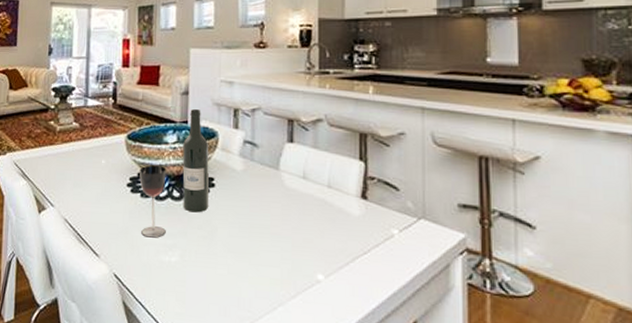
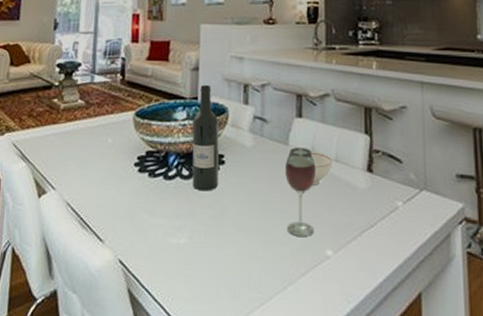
wineglass: present [139,165,166,238] -> none [147,143,176,219]
wineglass: none [276,172,308,260] -> present [285,147,317,236]
bowl: none [302,176,326,211] -> present [310,151,334,186]

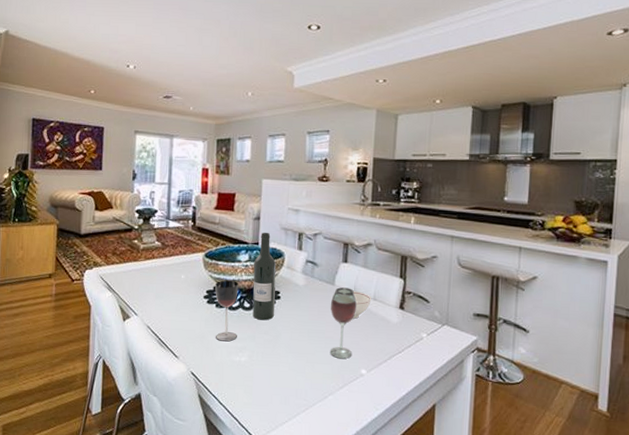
wineglass: none [147,143,176,219] -> present [215,280,239,342]

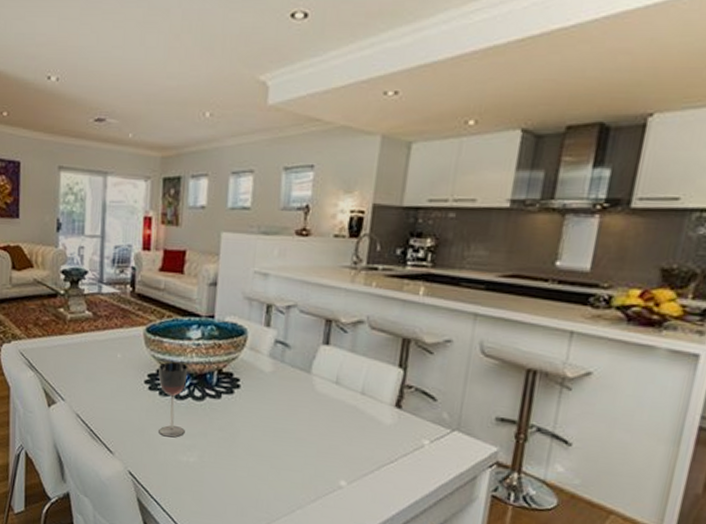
wine bottle: present [252,233,277,321] -> none [204,303,237,414]
wineglass: present [330,287,357,359] -> none [301,376,340,466]
bowl: present [353,290,372,319] -> none [333,381,360,417]

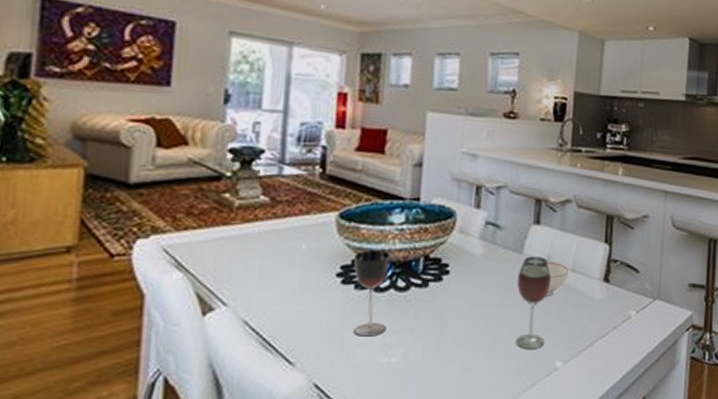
wineglass: none [301,376,340,466] -> present [516,256,552,349]
bowl: none [333,381,360,417] -> present [546,260,571,296]

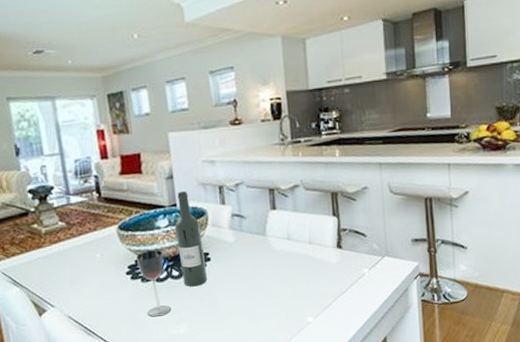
wine bottle: none [409,184,445,304] -> present [175,191,208,287]
wineglass: present [516,256,552,349] -> none [265,235,295,311]
bowl: present [546,260,571,296] -> none [286,237,308,267]

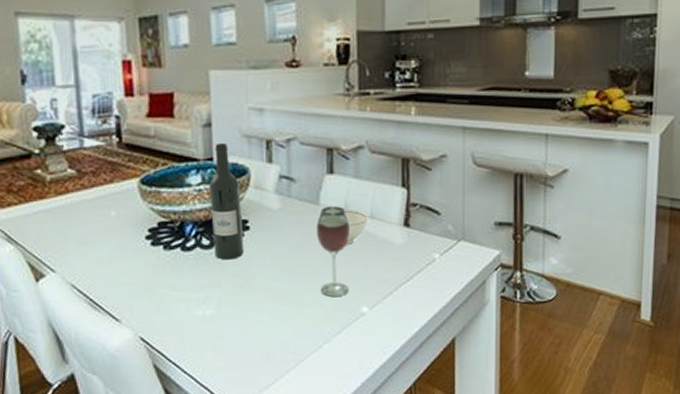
wineglass: present [136,250,171,317] -> none [159,212,197,293]
wineglass: none [265,235,295,311] -> present [317,206,351,297]
bowl: none [286,237,308,267] -> present [343,208,369,245]

